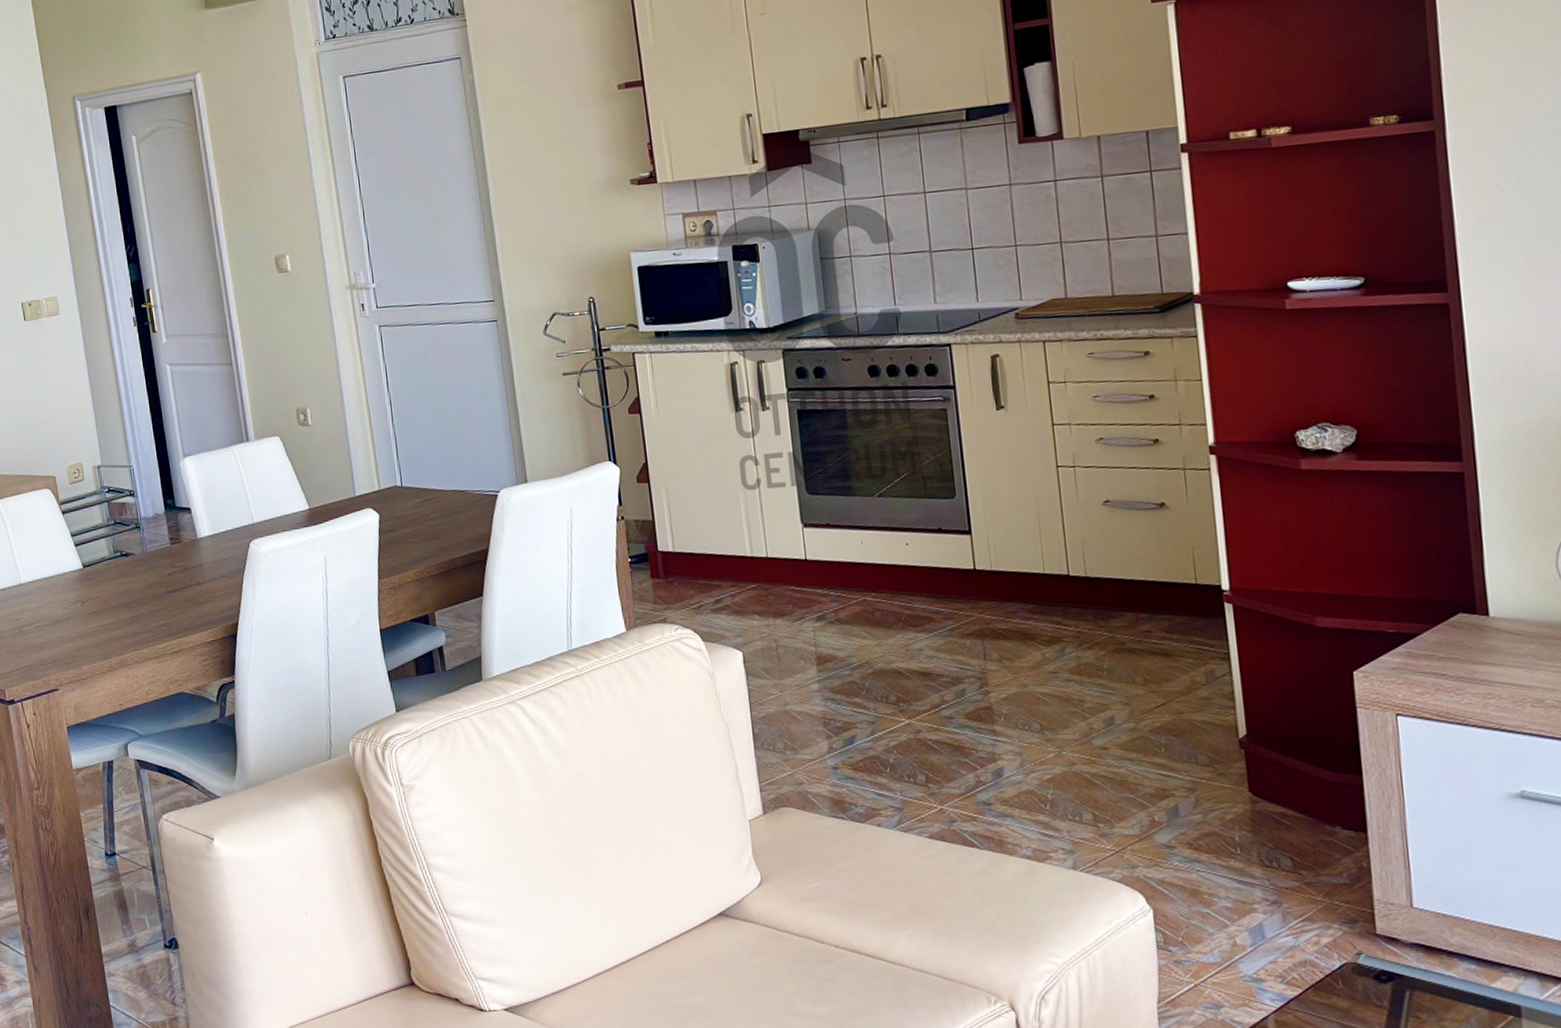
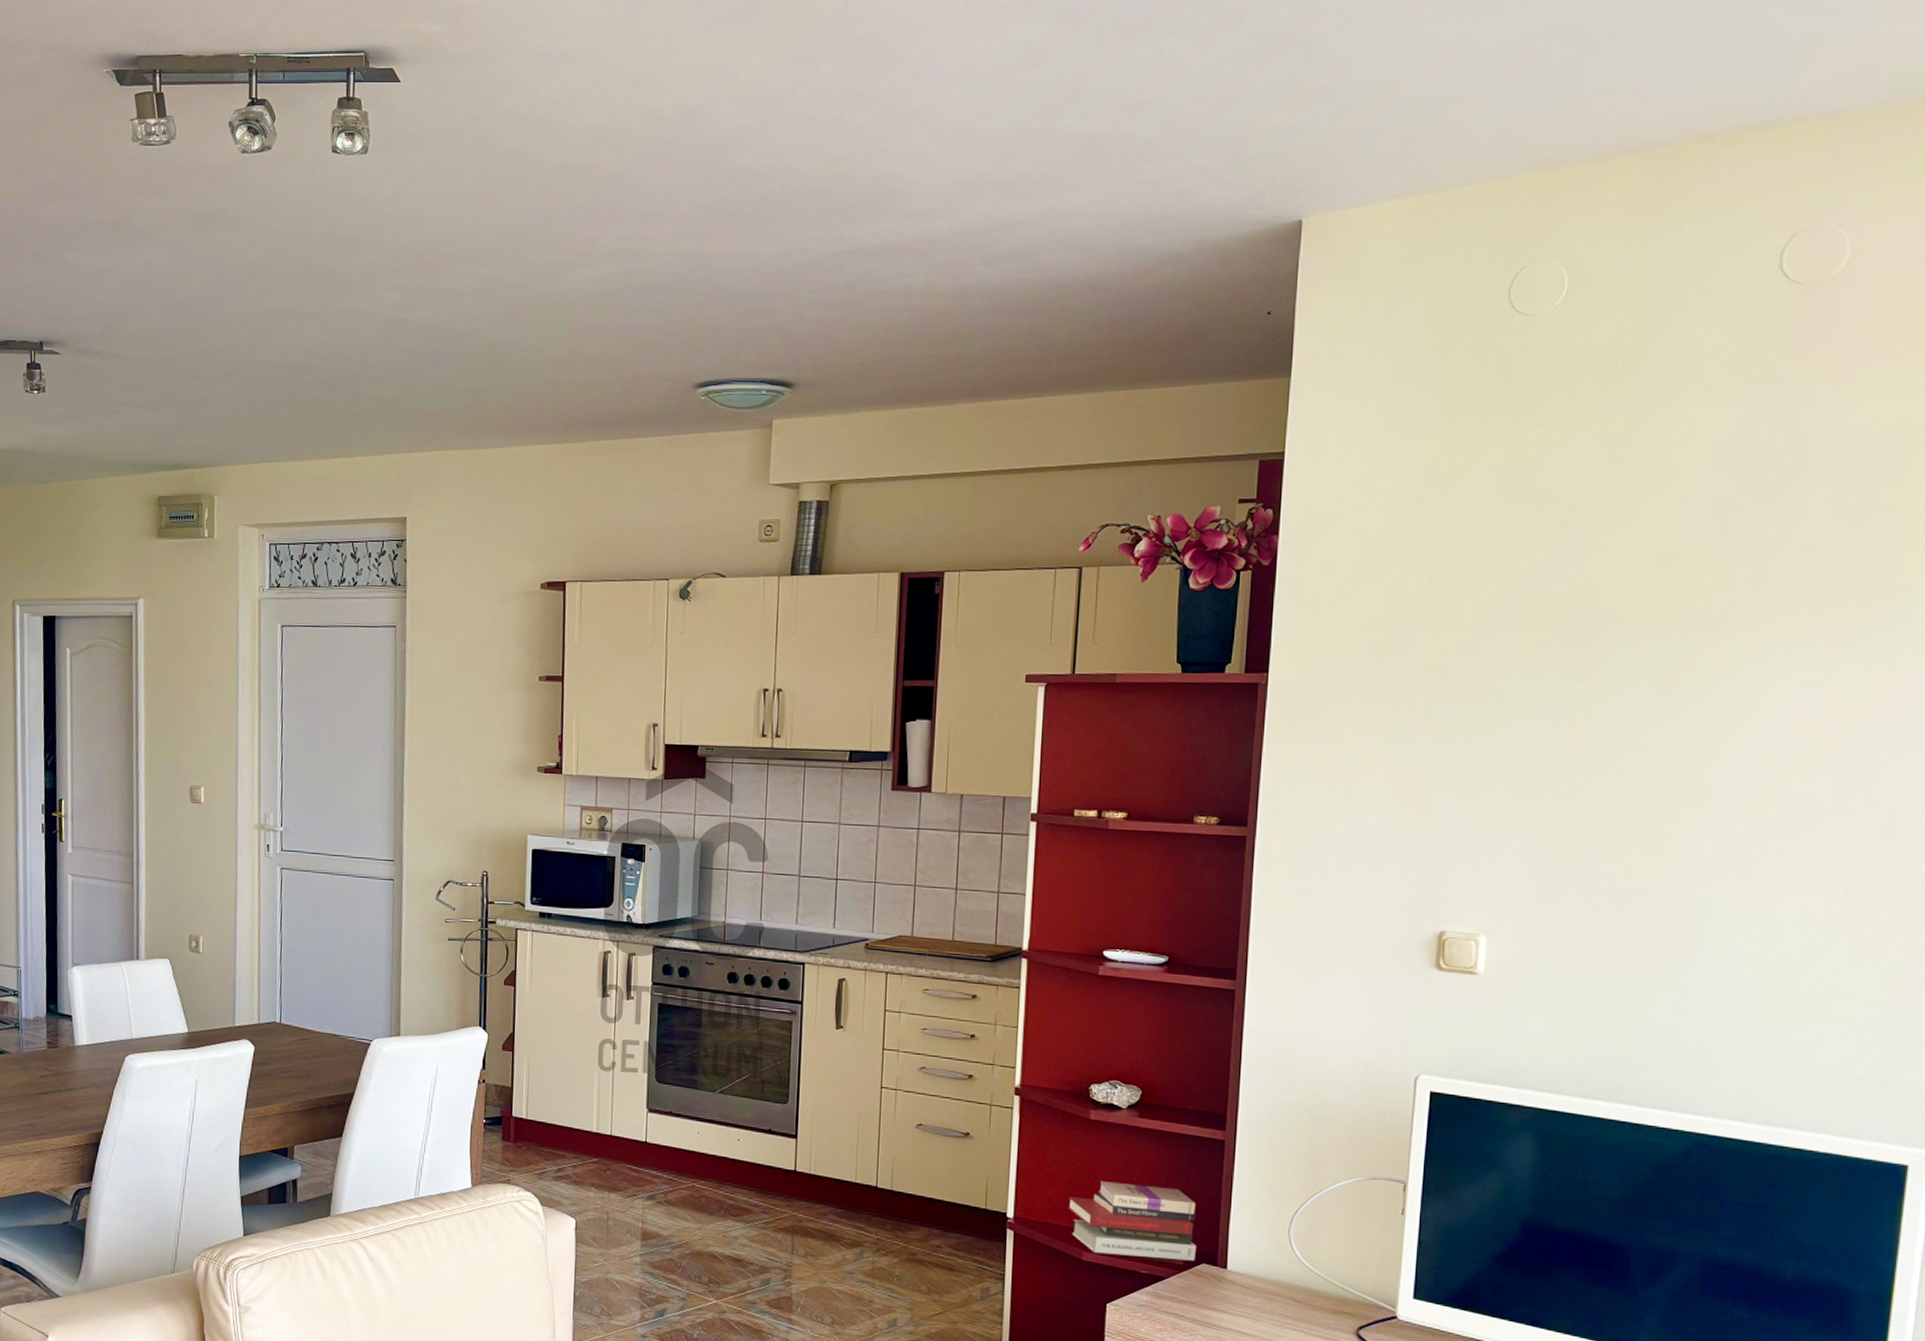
books: none [1290,533,1450,618] -> present [1068,1181,1196,1264]

